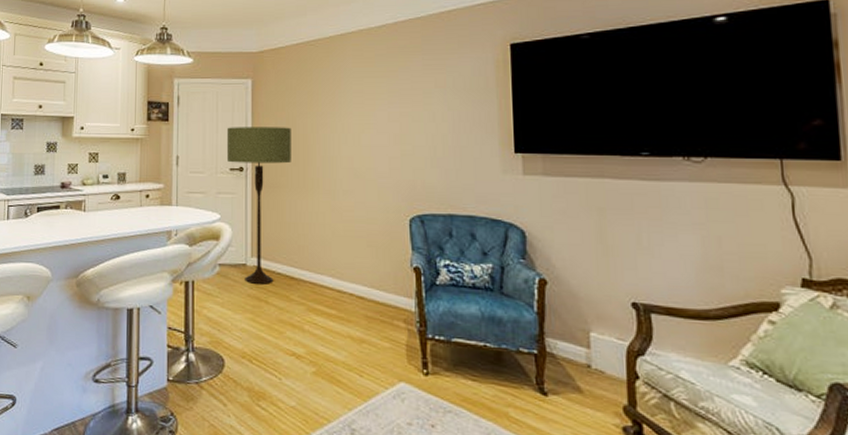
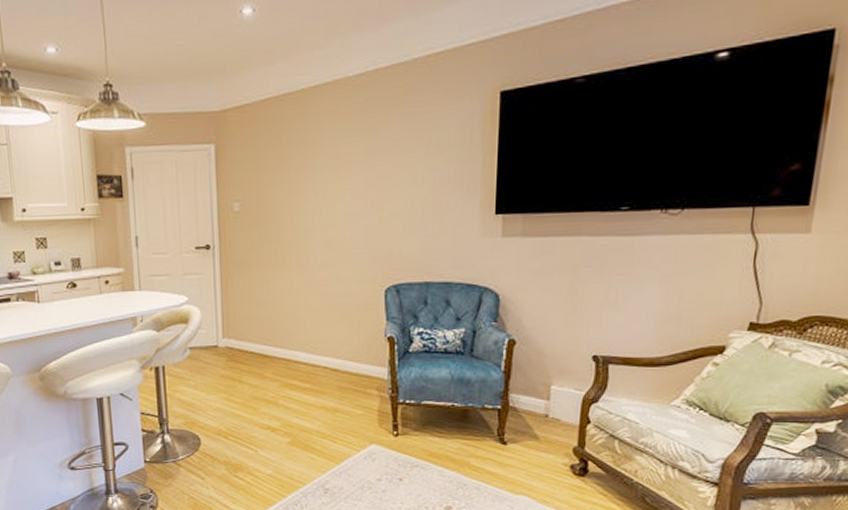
floor lamp: present [226,127,291,284] -> none [189,197,262,364]

